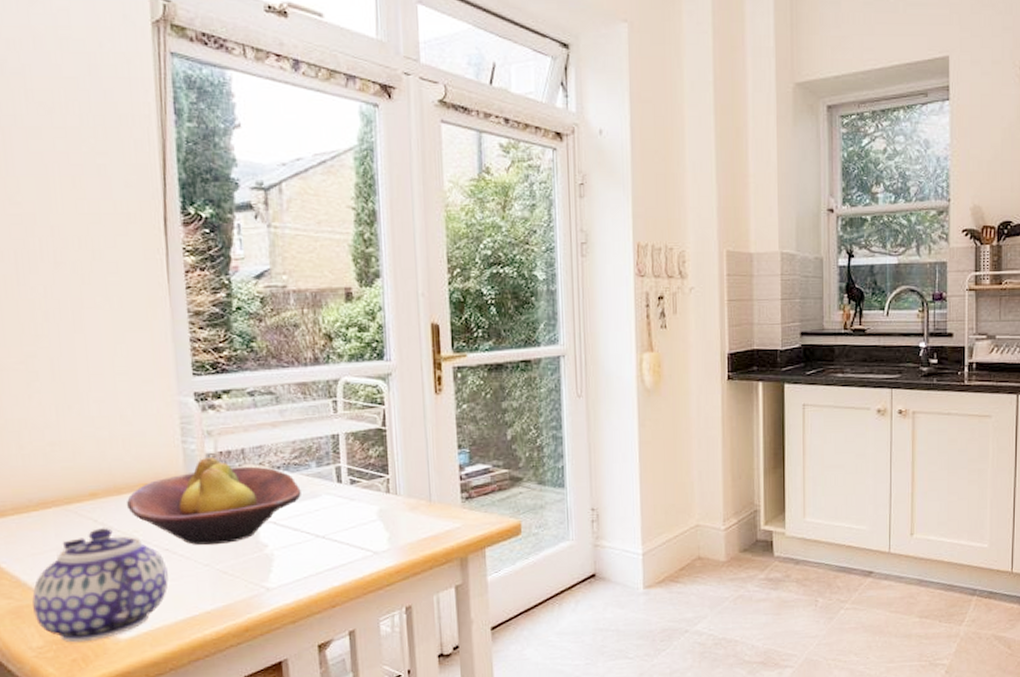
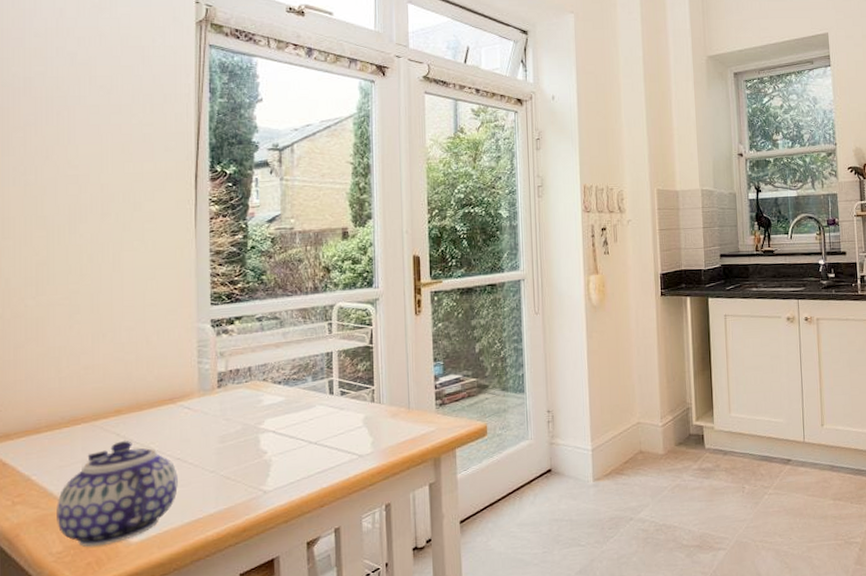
fruit bowl: present [126,456,301,546] -> none [146,374,298,454]

